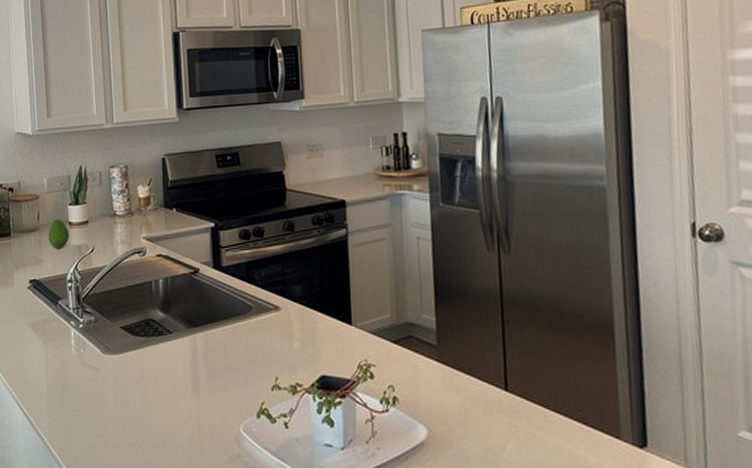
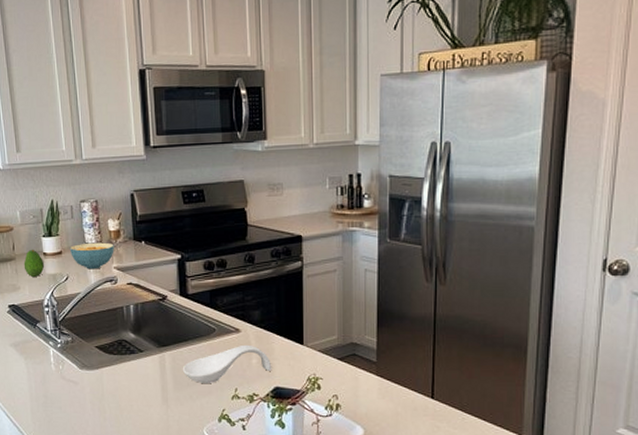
cereal bowl: none [96,210,144,240] -> present [69,242,114,270]
spoon rest: none [215,324,317,371] -> present [182,344,272,383]

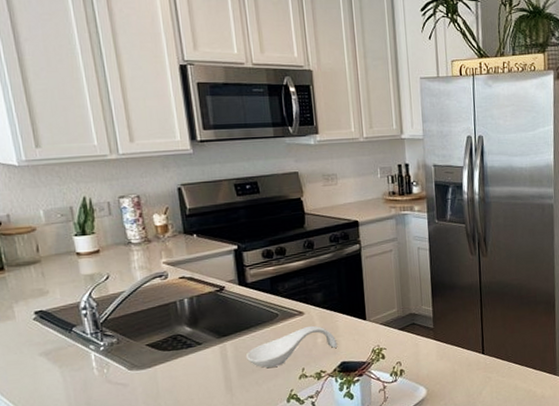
fruit: present [23,249,45,278] -> none [51,249,79,280]
cereal bowl: present [69,242,114,270] -> none [108,237,163,267]

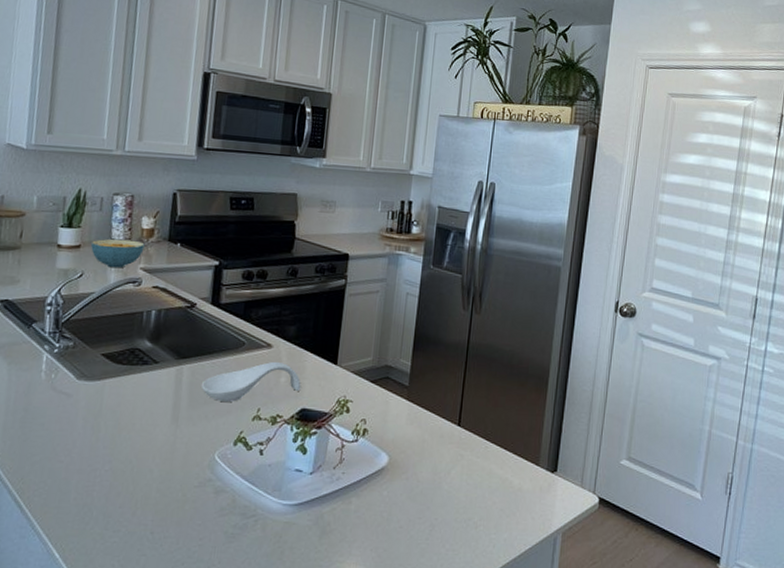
cereal bowl: none [108,237,163,267] -> present [90,239,145,269]

